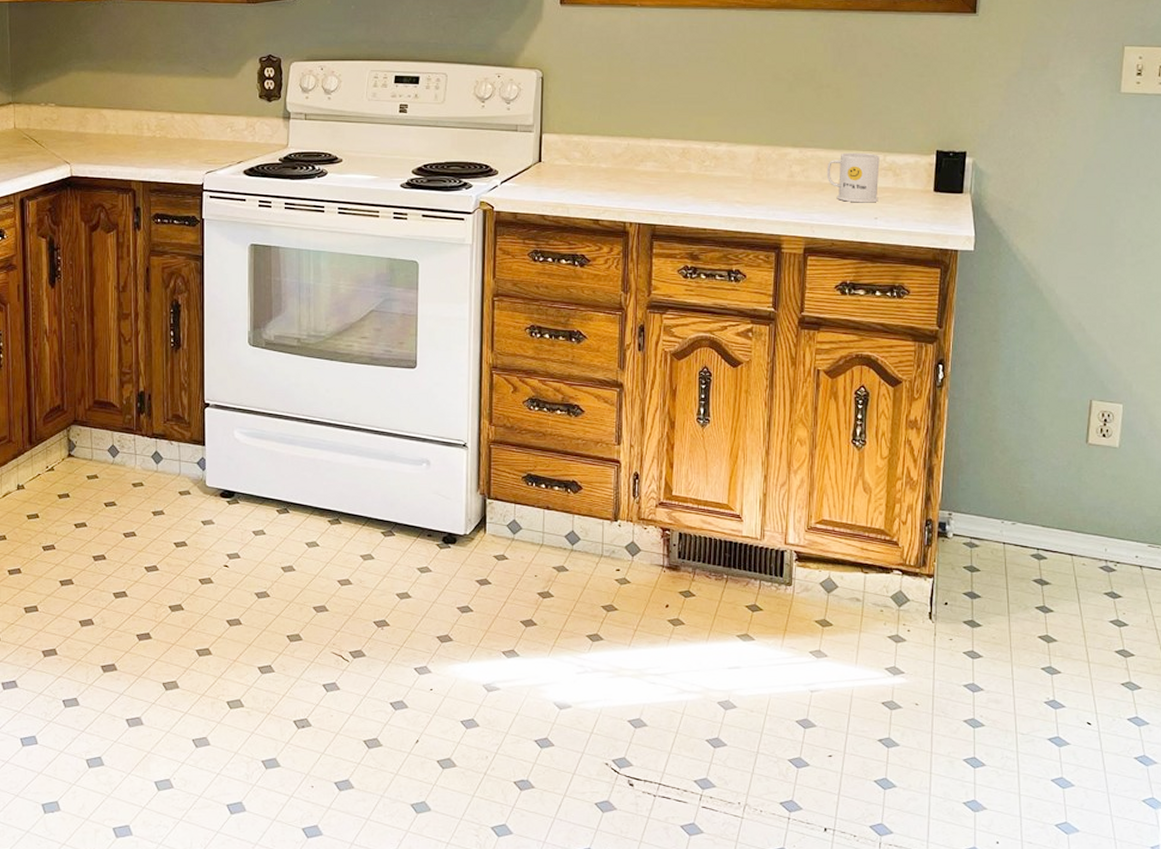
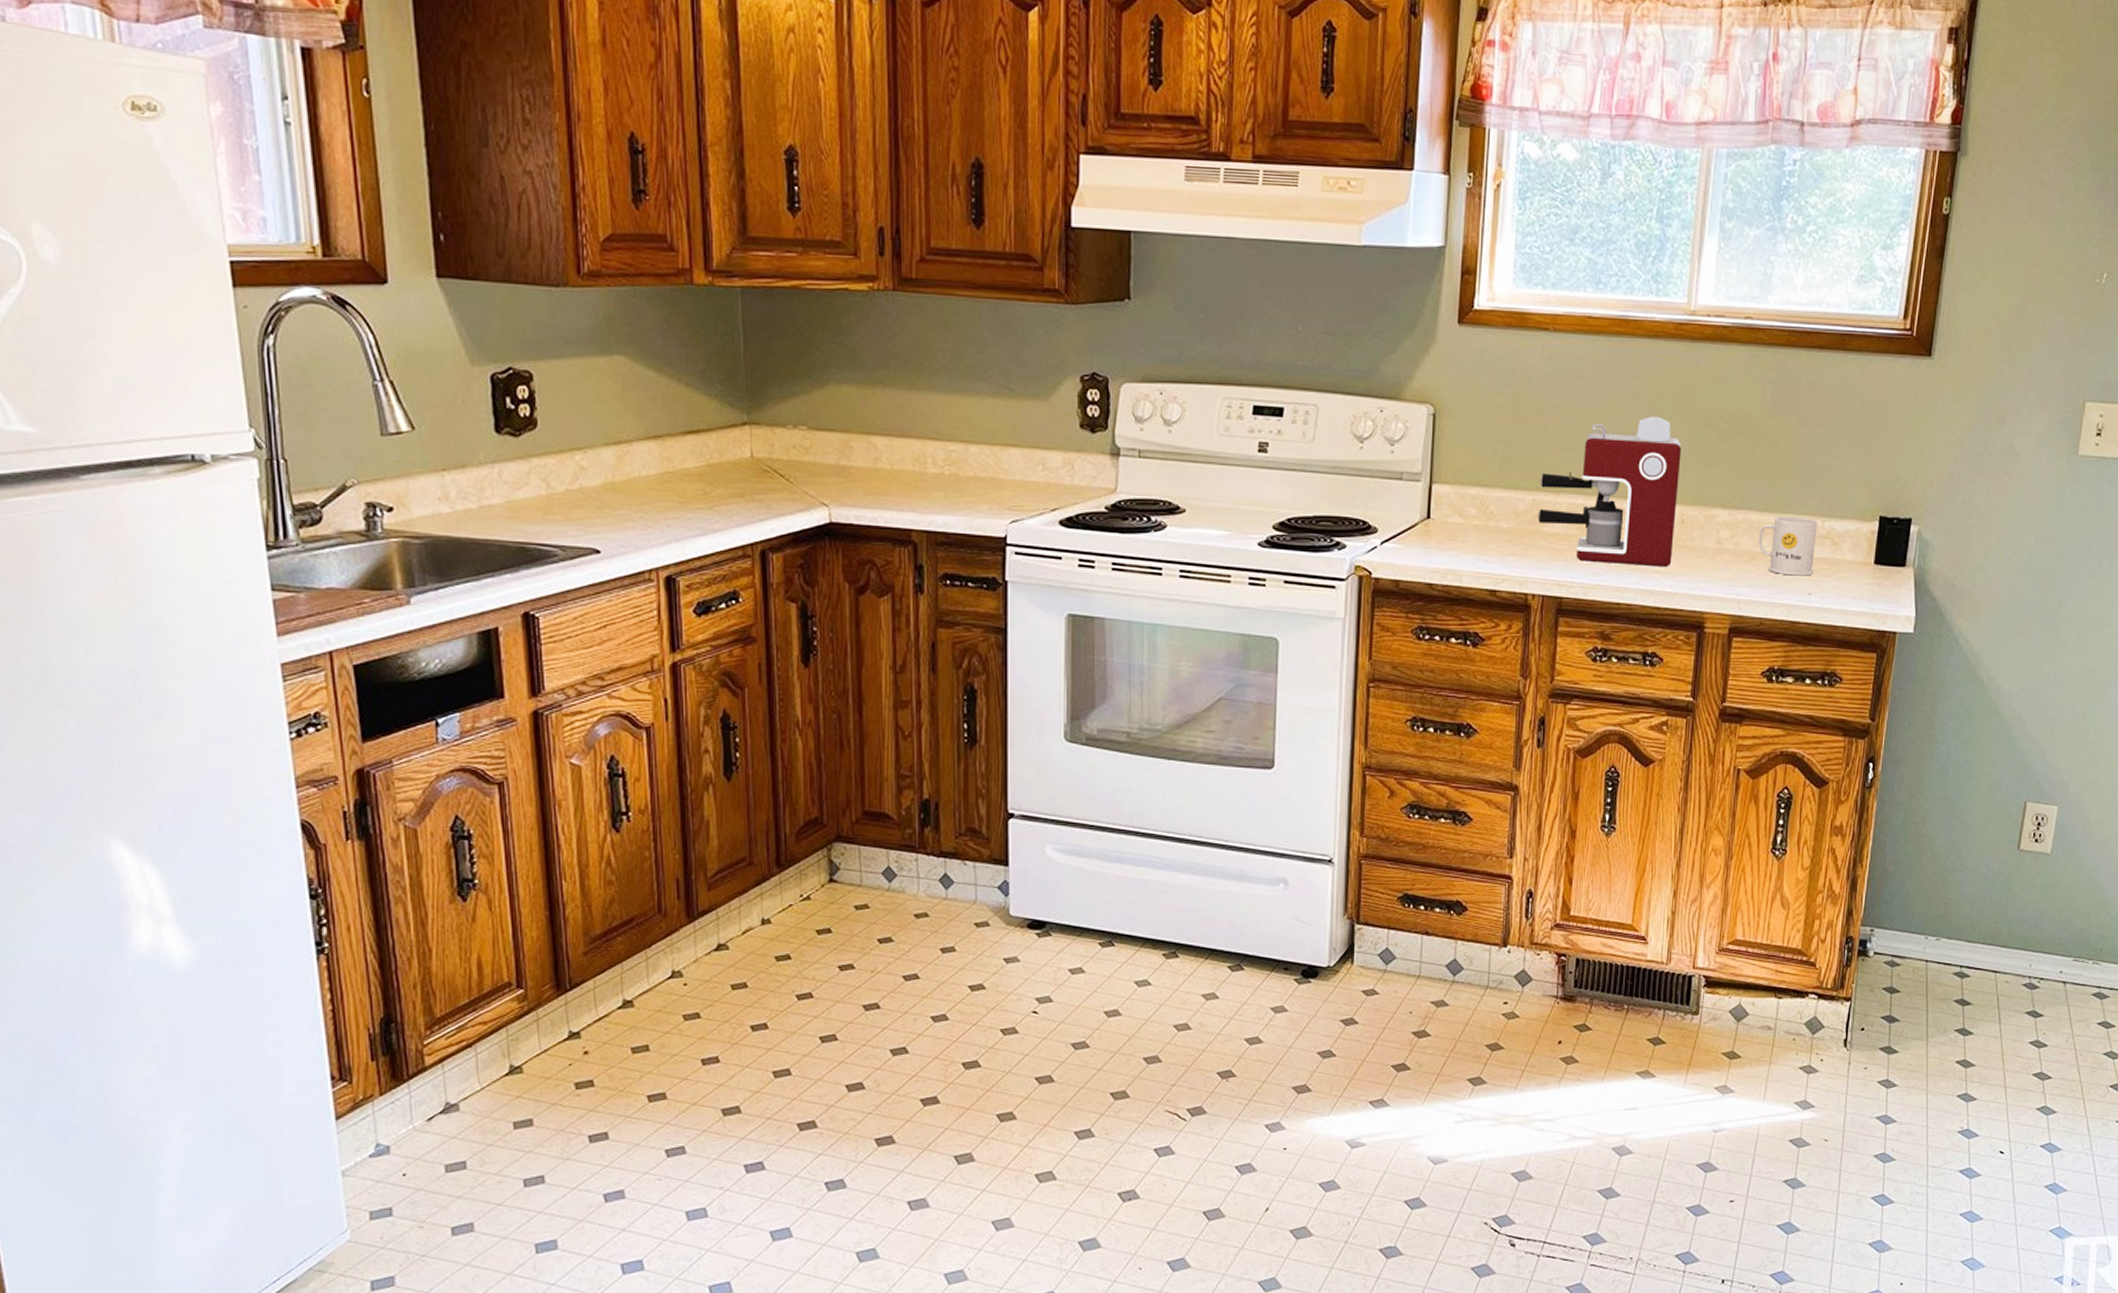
coffee maker: none [632,73,755,198] -> present [1537,417,1682,568]

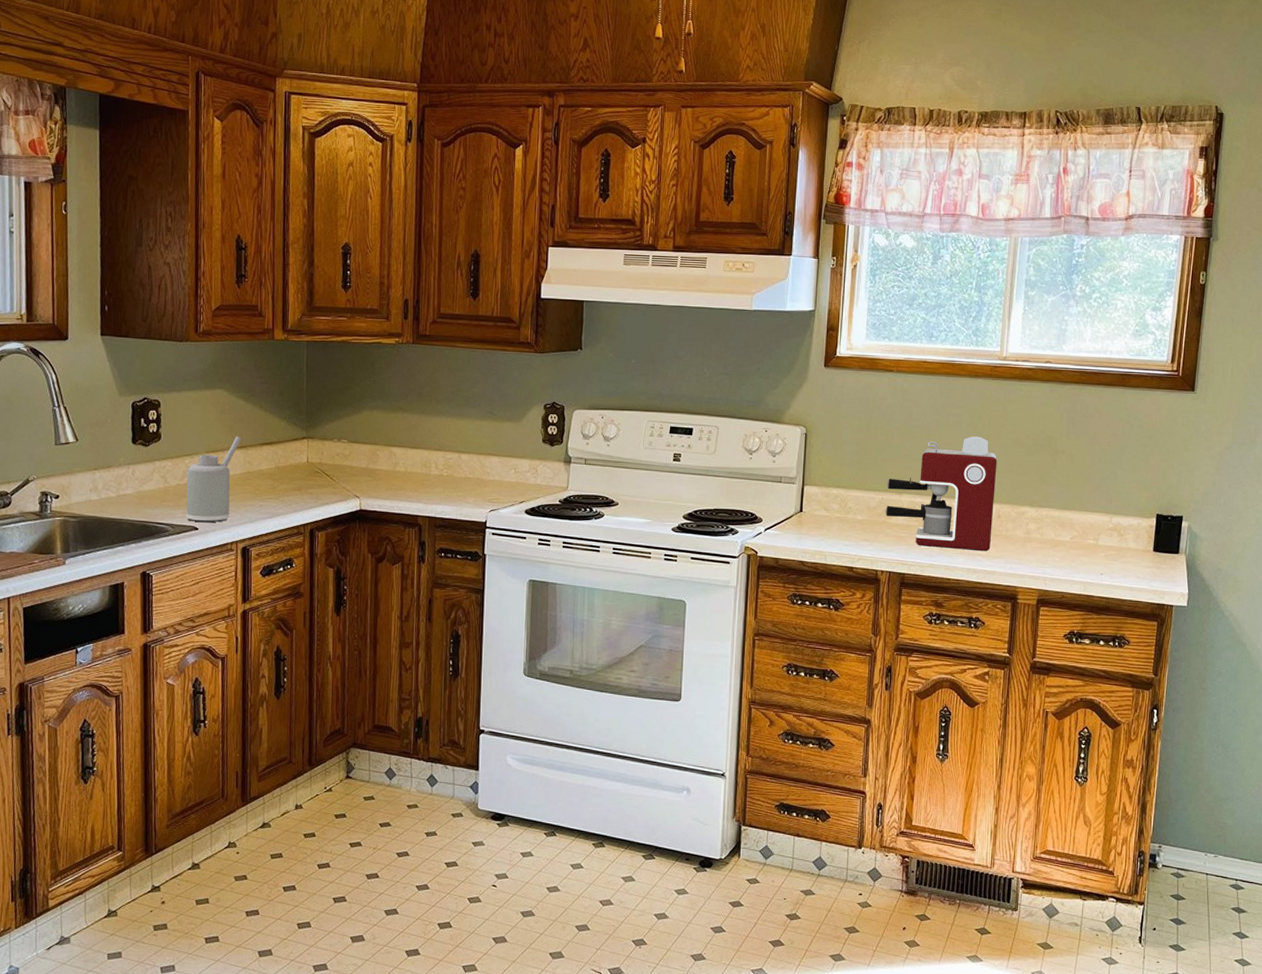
soap dispenser: none [578,421,655,543] -> present [186,436,242,523]
mug: present [1758,516,1818,576] -> none [1059,513,1107,560]

